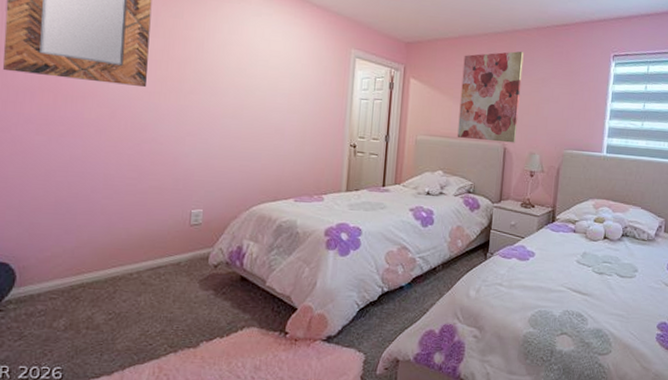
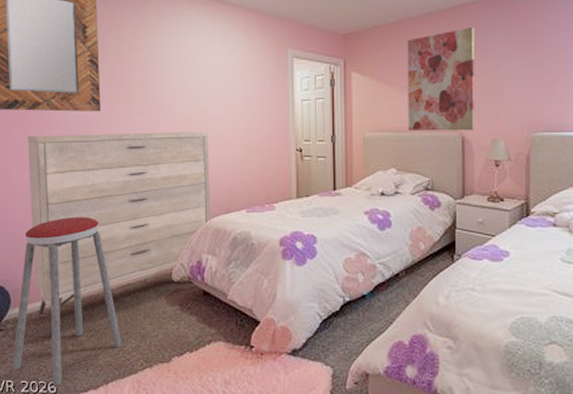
music stool: none [8,193,145,372] -> present [11,216,122,386]
dresser: none [47,104,262,321] -> present [28,132,211,339]

